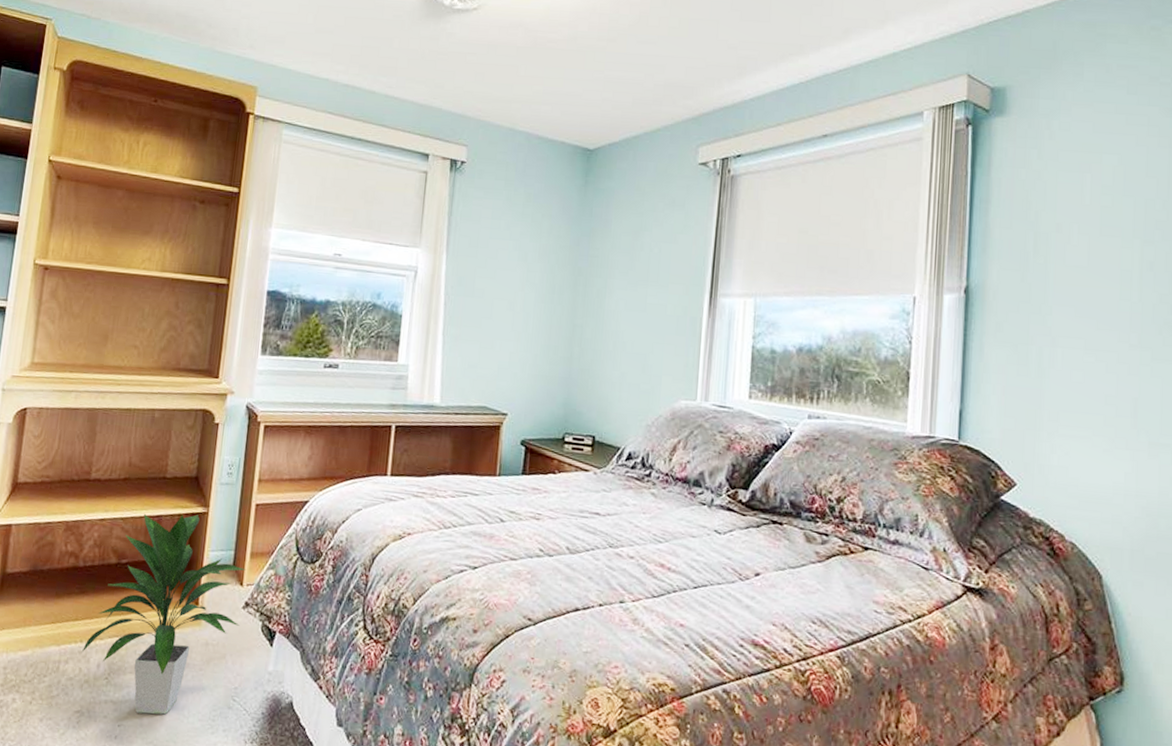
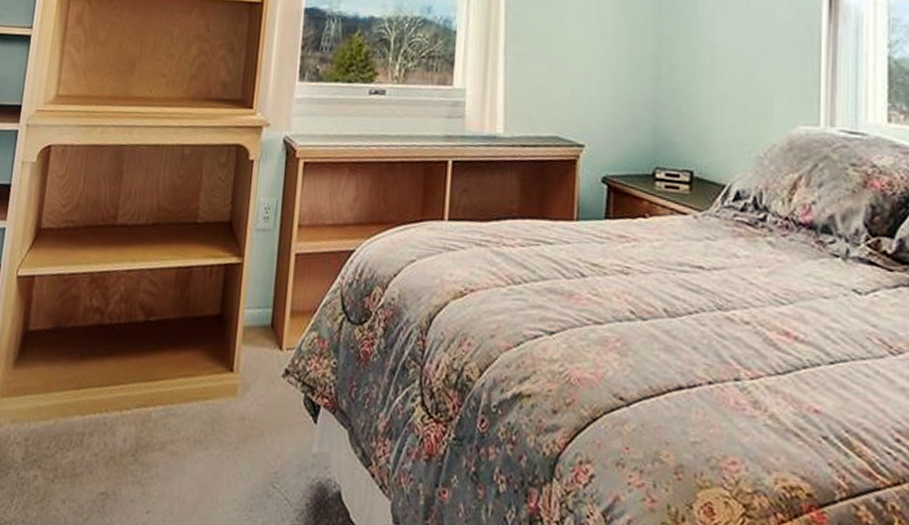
indoor plant: present [81,514,247,715] -> none [106,265,286,502]

